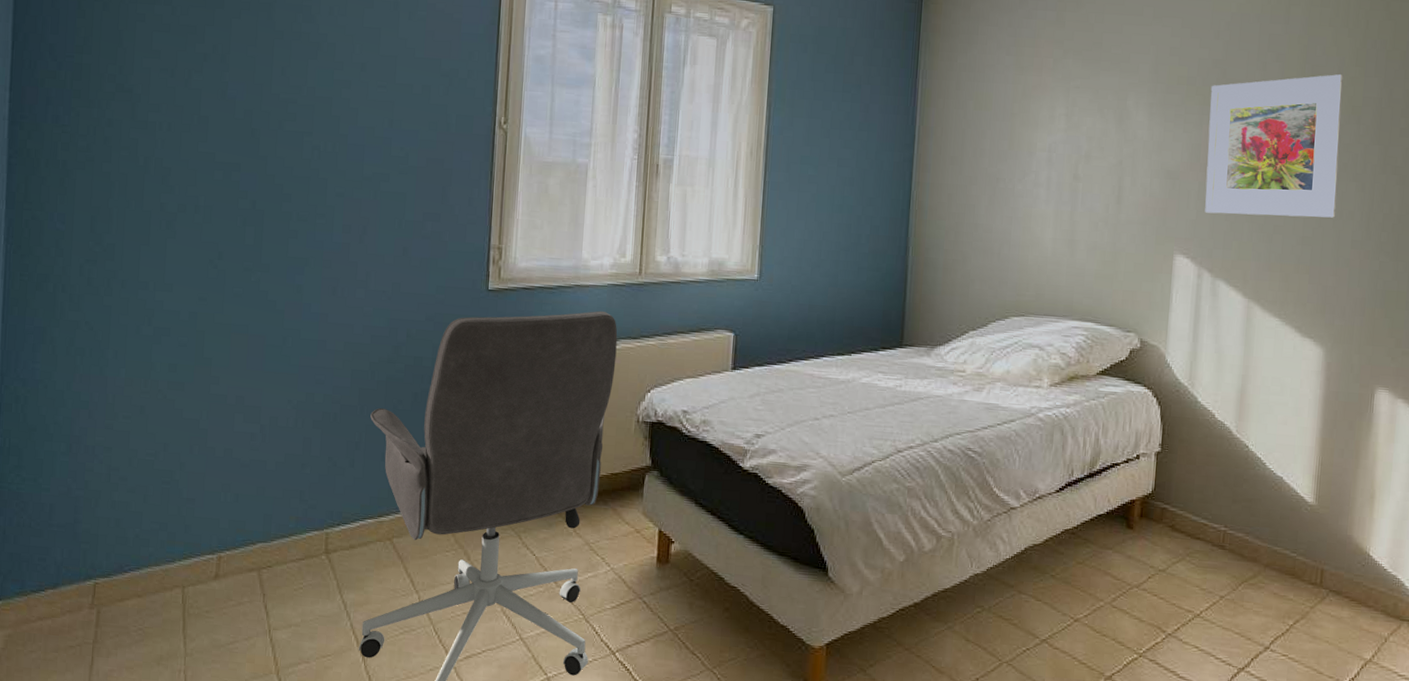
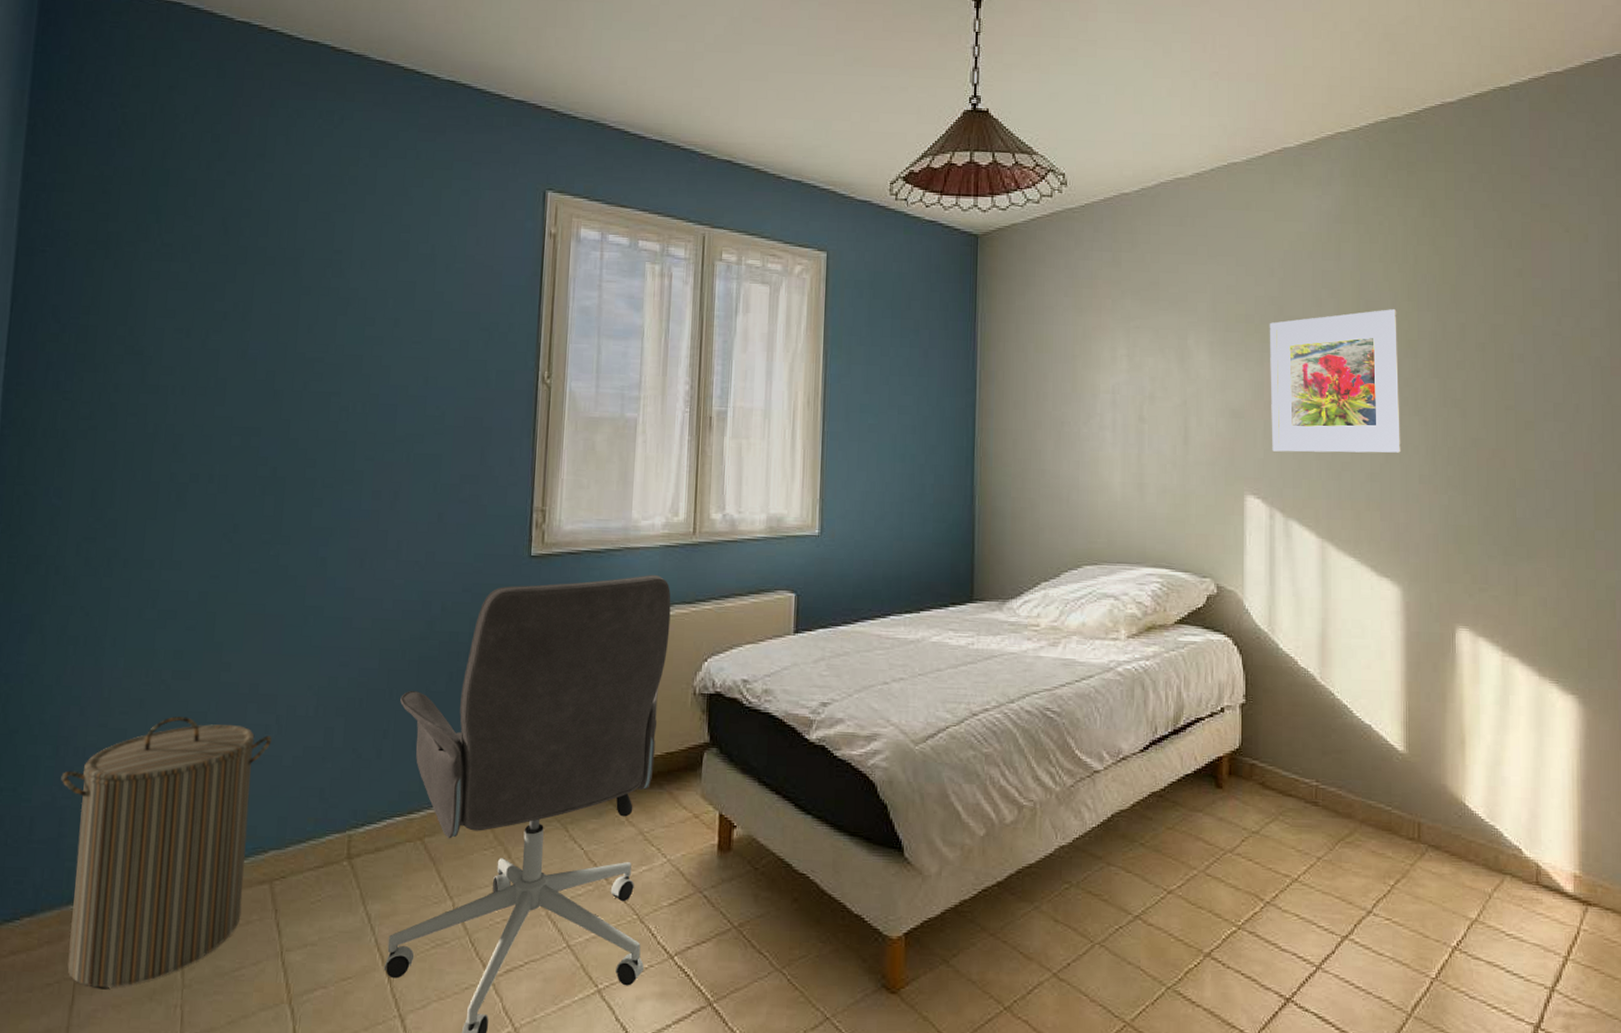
laundry hamper: none [74,422,257,652] -> present [61,716,272,987]

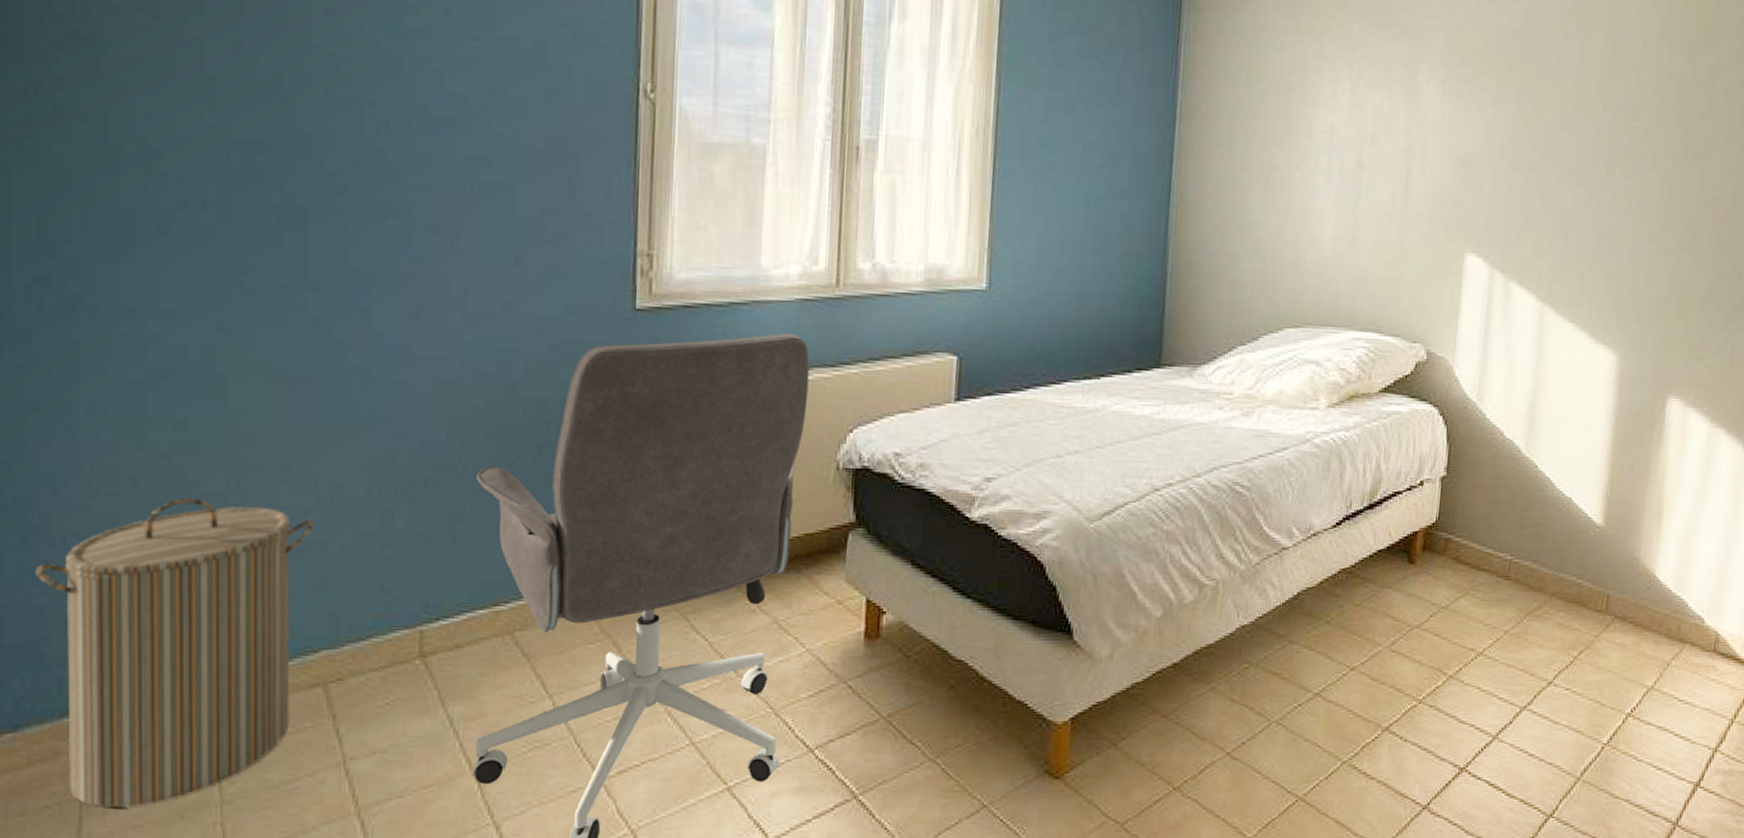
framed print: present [1269,309,1402,453] -> none [1499,48,1647,210]

